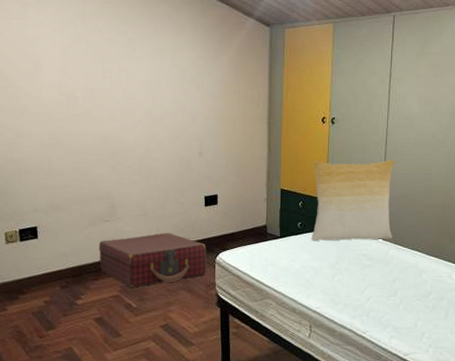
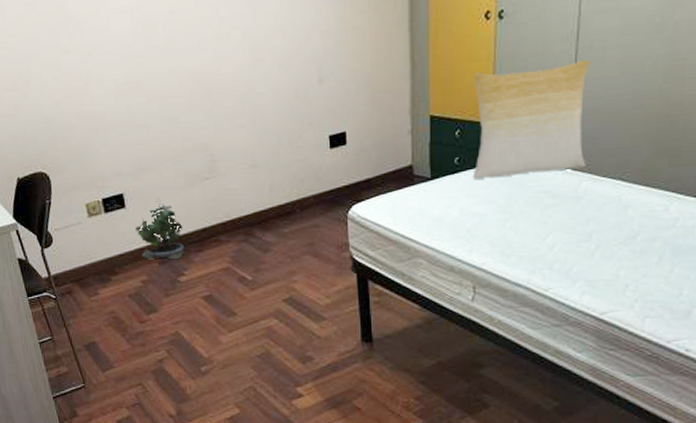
potted plant: none [44,233,83,286] -> present [135,198,185,260]
suitcase: present [99,233,207,288] -> none [200,186,337,257]

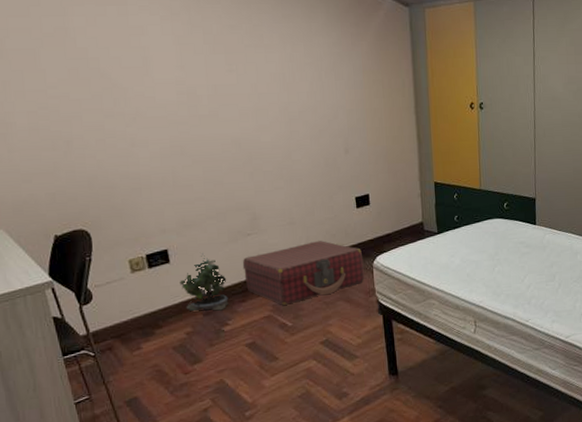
suitcase: none [200,186,337,257] -> present [243,241,365,305]
pillow: present [473,60,591,179] -> none [465,143,547,233]

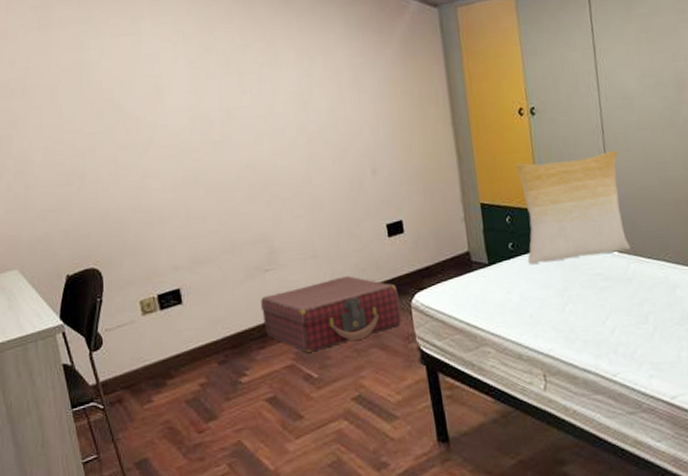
potted plant: present [180,253,229,312] -> none [193,292,246,360]
pillow: none [465,143,547,233] -> present [516,151,631,264]

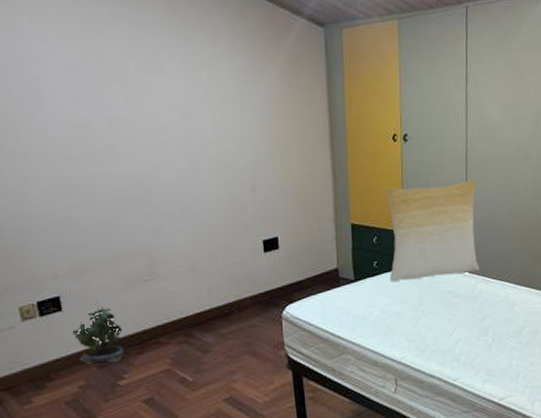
potted plant: none [193,292,246,360] -> present [73,301,125,364]
suitcase: present [261,276,402,353] -> none [140,288,272,358]

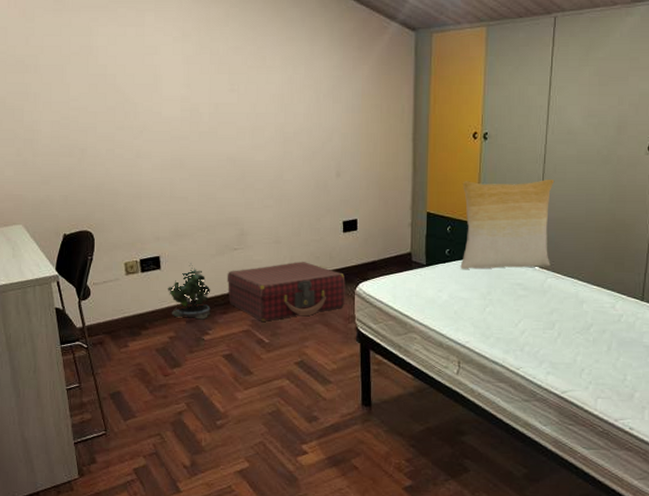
suitcase: none [140,288,272,358] -> present [228,262,346,321]

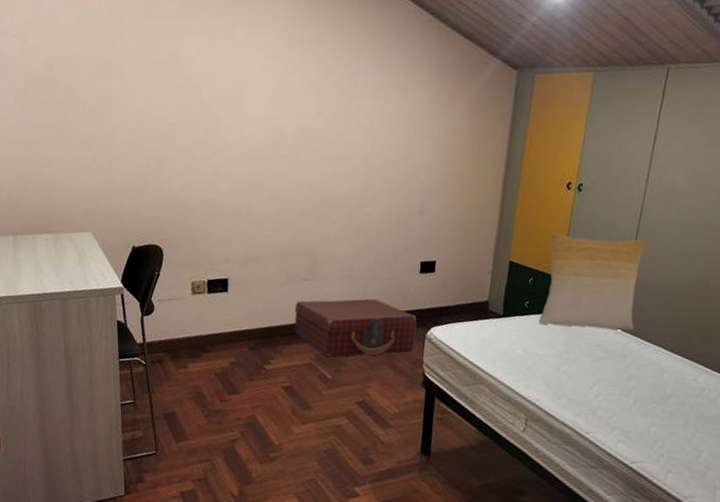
potted plant: present [168,263,211,320] -> none [233,289,276,348]

